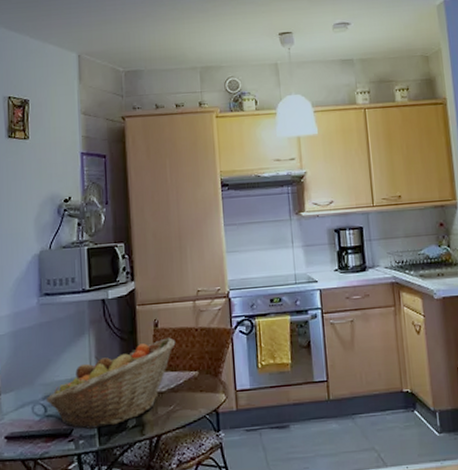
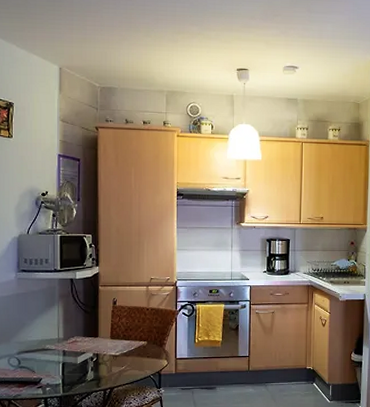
fruit basket: present [46,337,176,430] -> none [20,313,130,380]

